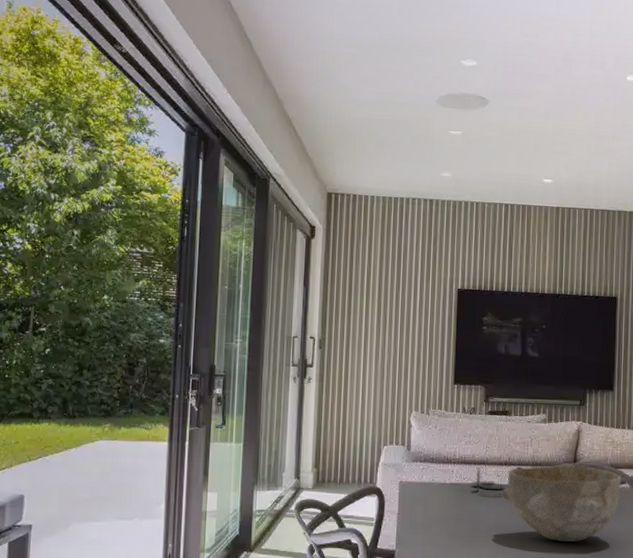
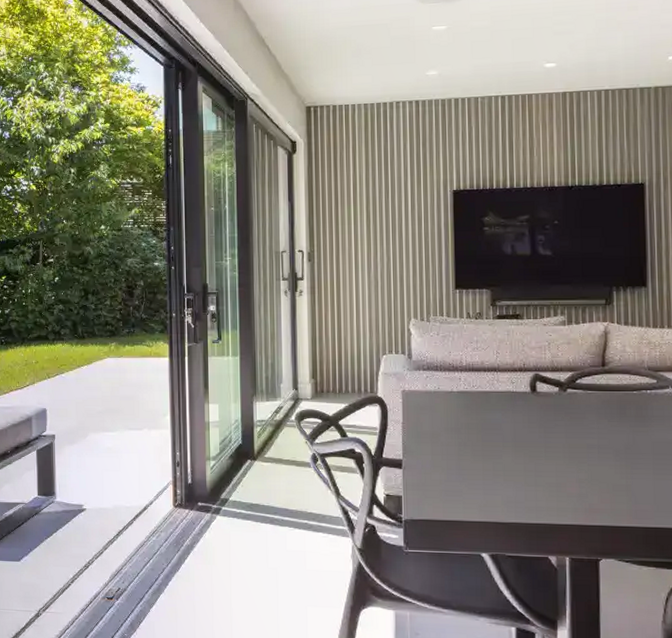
plate: present [471,467,504,498] -> none [481,374,520,406]
bowl: present [502,464,621,542] -> none [518,369,663,452]

